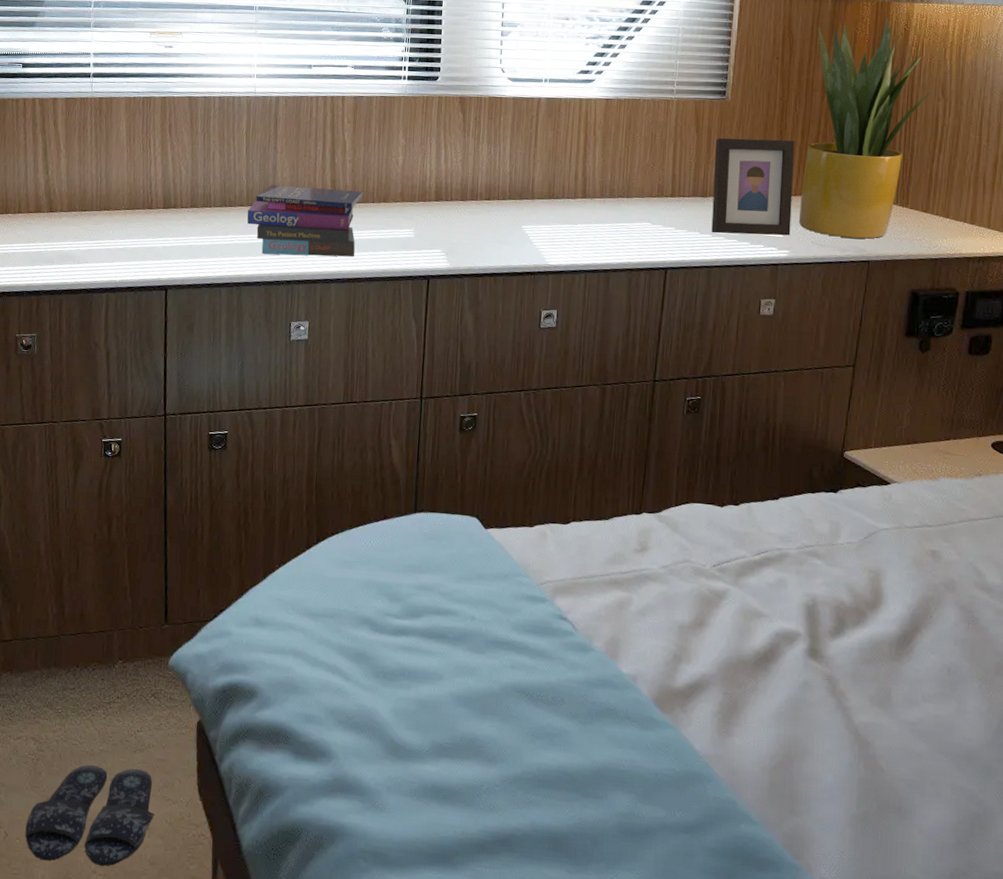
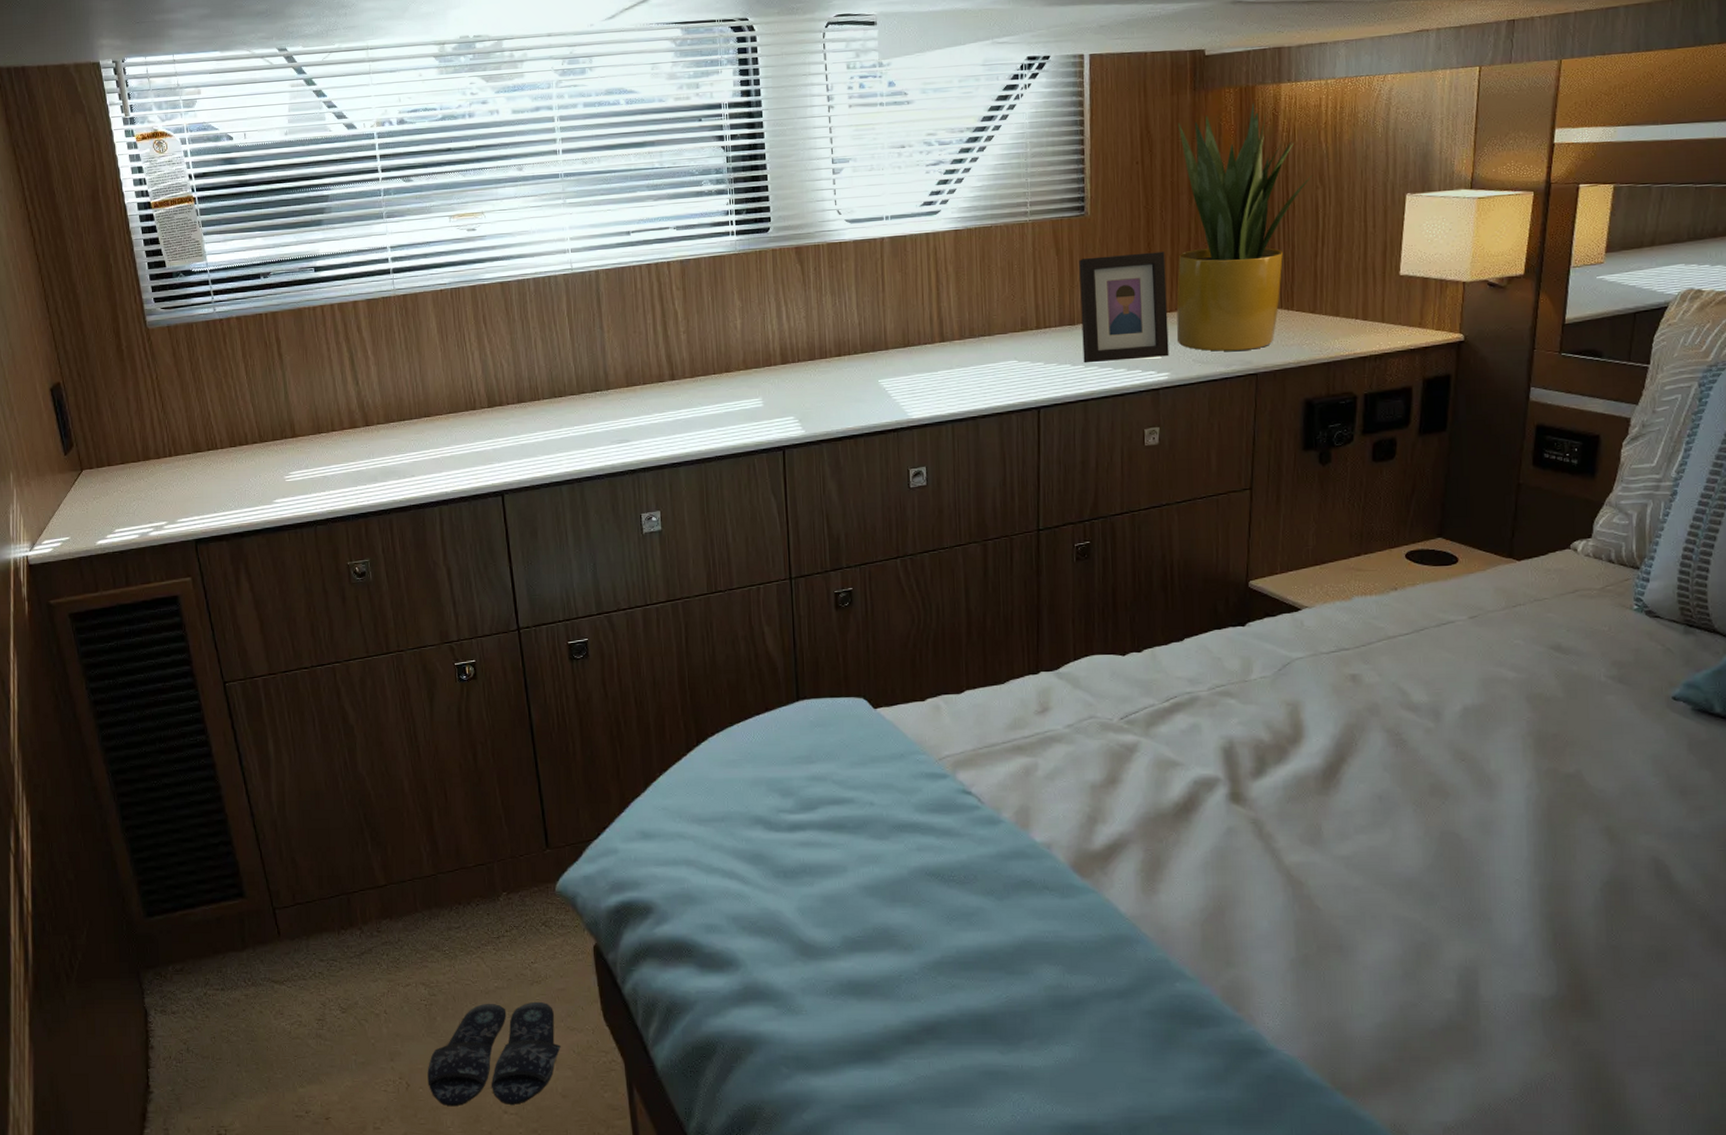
books: present [246,184,363,257] -> none [579,363,703,444]

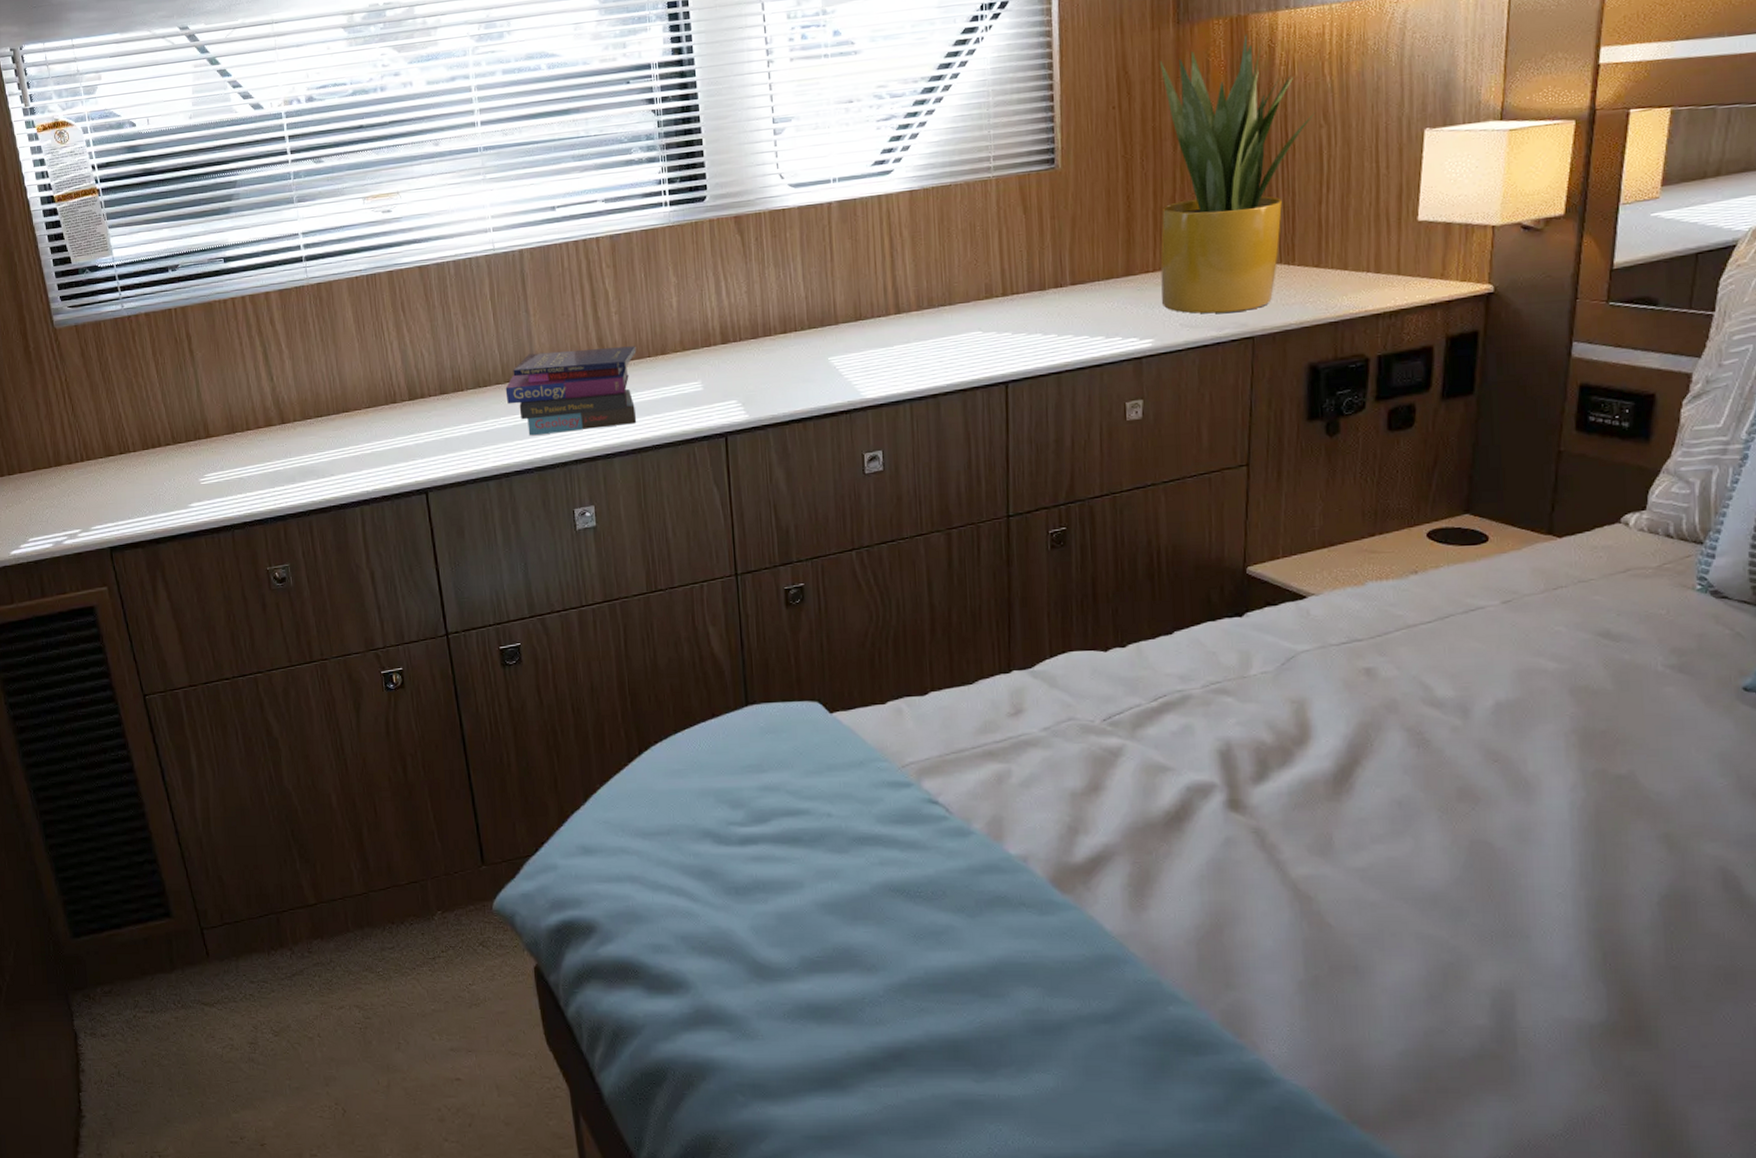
slippers: present [427,1001,561,1107] -> none [364,1025,502,1134]
books: none [579,363,703,444] -> present [505,346,637,436]
picture frame: present [1079,251,1169,363] -> none [1049,205,1153,332]

